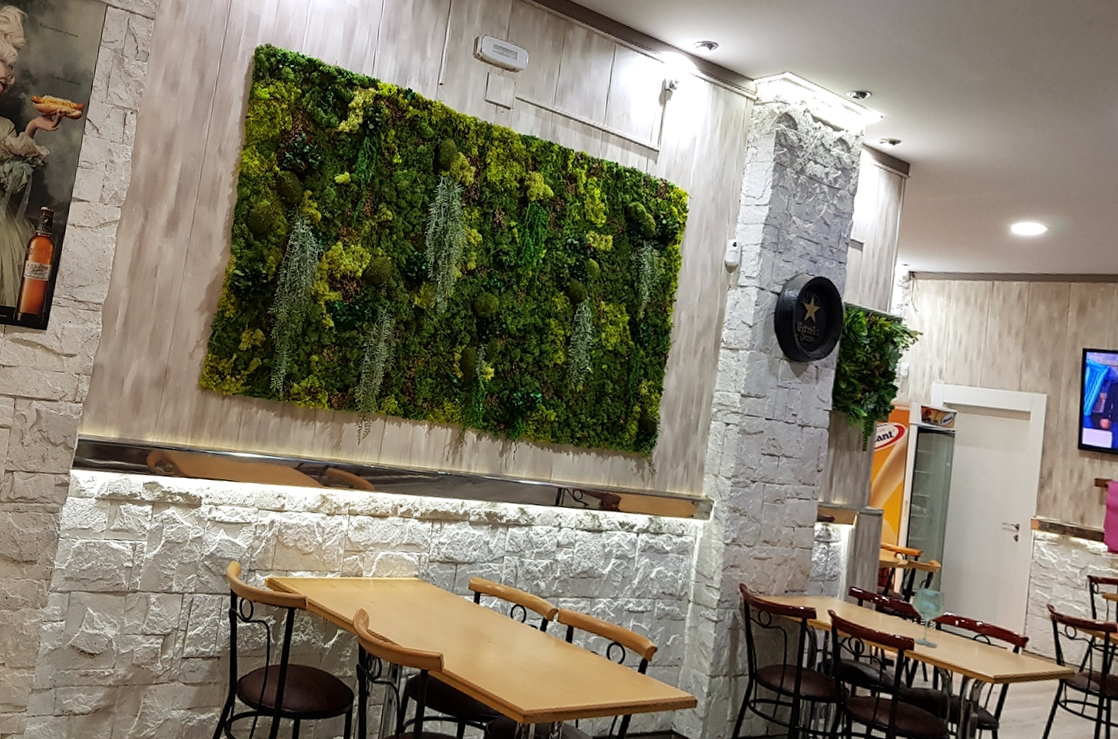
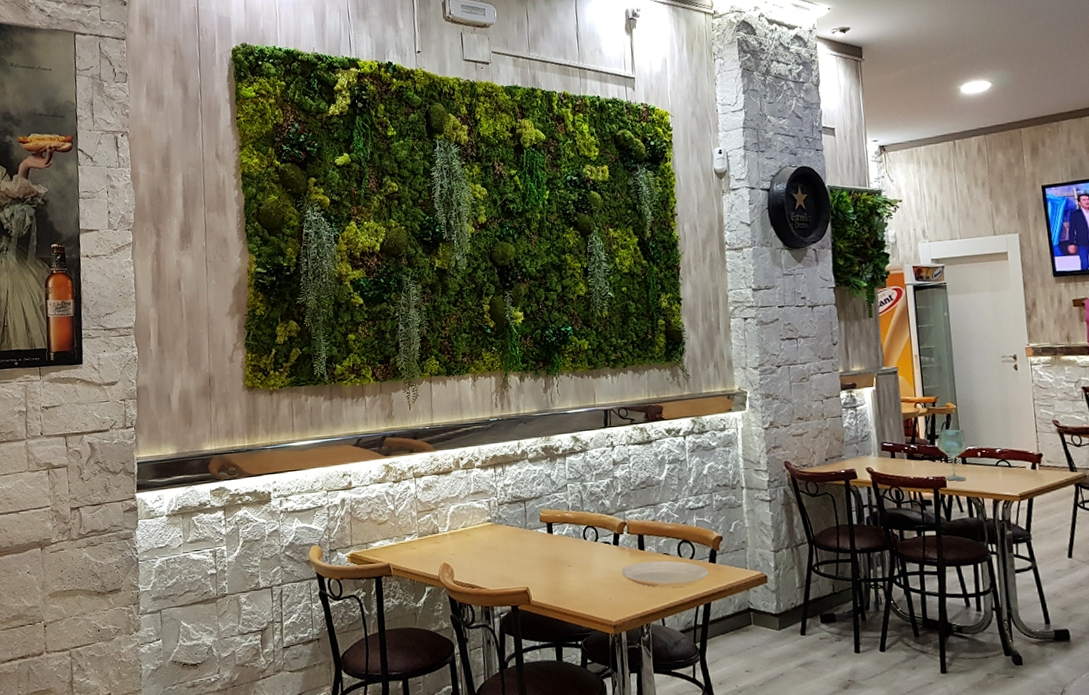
plate: none [543,654,636,692] -> present [621,560,709,588]

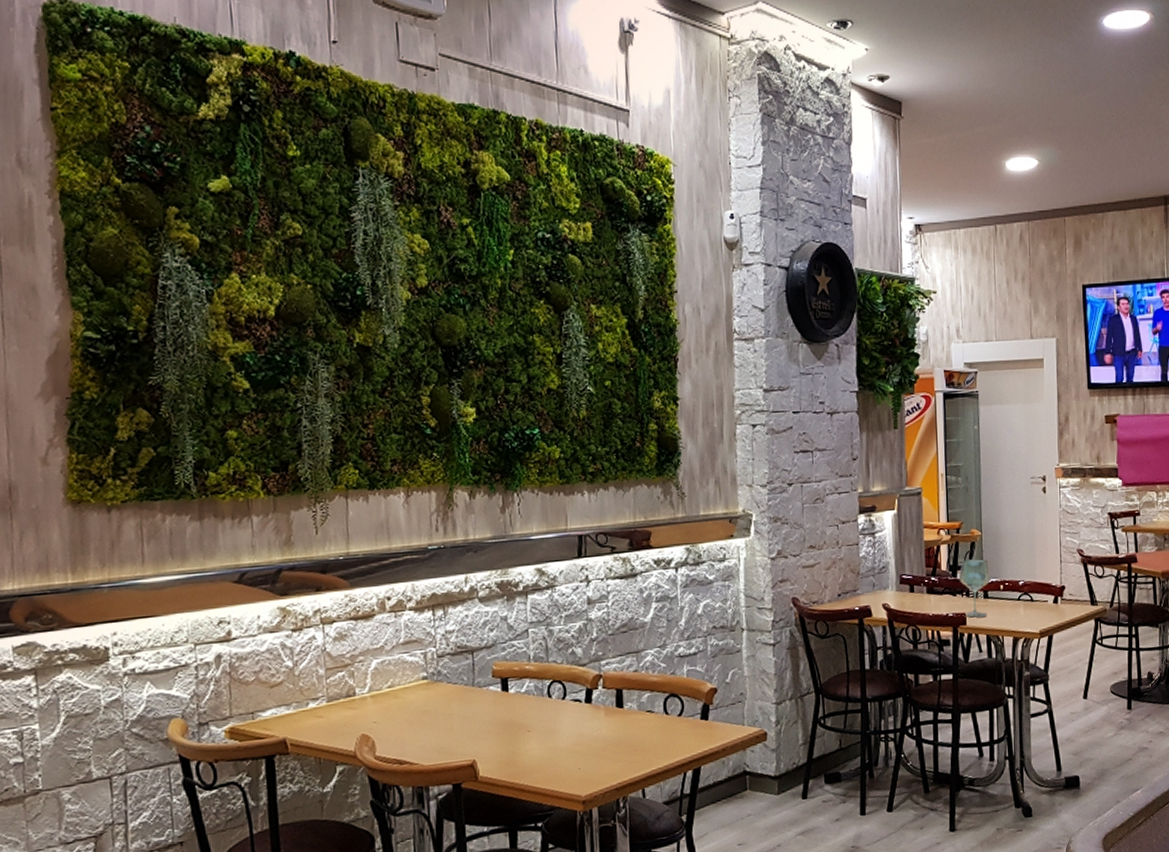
plate: present [621,560,709,588] -> none [594,719,700,752]

